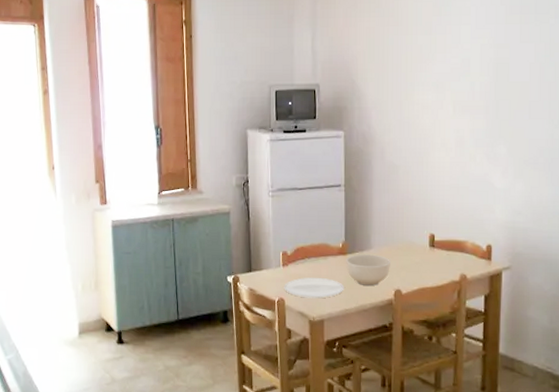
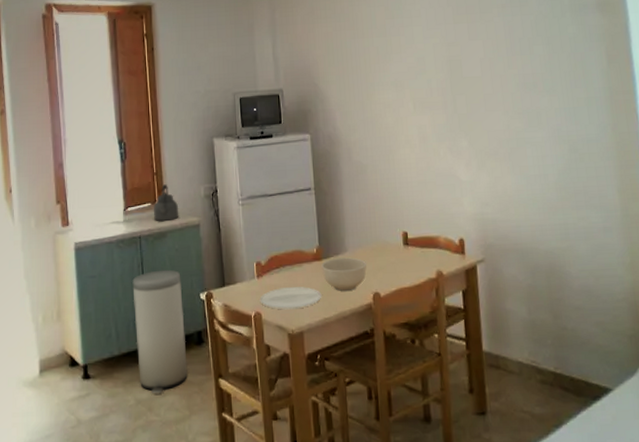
pedal bin: none [164,252,214,363] -> present [132,269,189,394]
kettle: none [187,171,211,207] -> present [154,184,179,222]

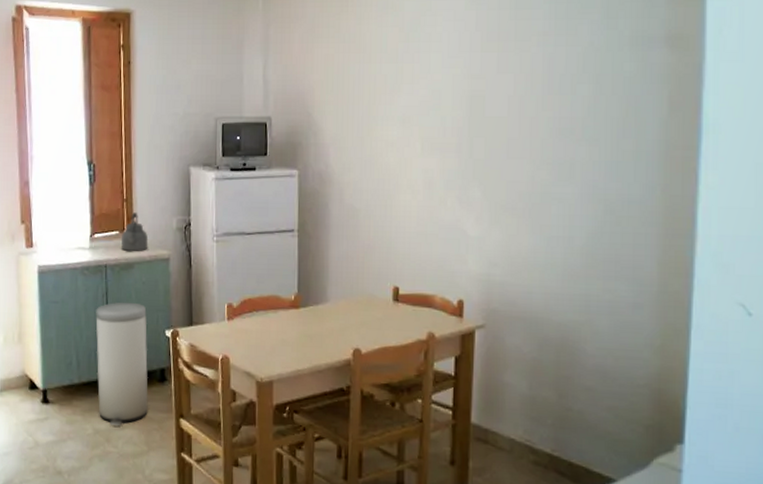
plate: present [259,286,322,310] -> none [228,332,297,357]
bowl: present [321,257,367,291] -> none [298,308,349,344]

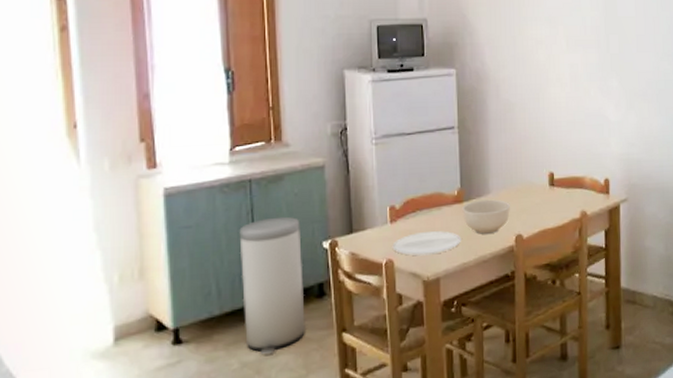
kettle: present [122,212,149,252] -> none [269,120,300,163]
plate: none [228,332,297,357] -> present [392,230,462,256]
bowl: none [298,308,349,344] -> present [462,199,510,234]

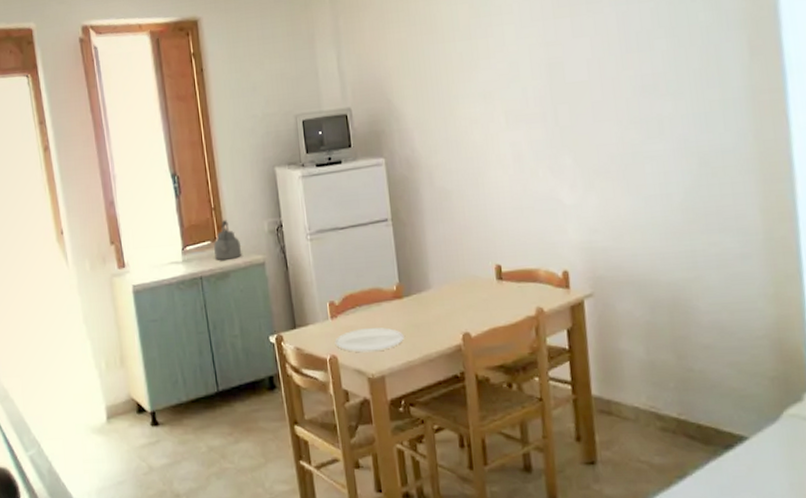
pedal bin: present [239,216,307,356] -> none [196,311,262,441]
kettle: none [269,120,300,163] -> present [214,220,242,261]
bowl: present [462,199,510,234] -> none [402,294,455,332]

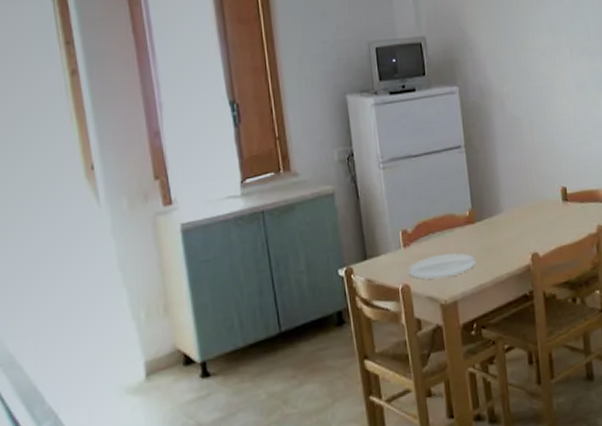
kettle: present [214,220,242,261] -> none [278,150,310,193]

